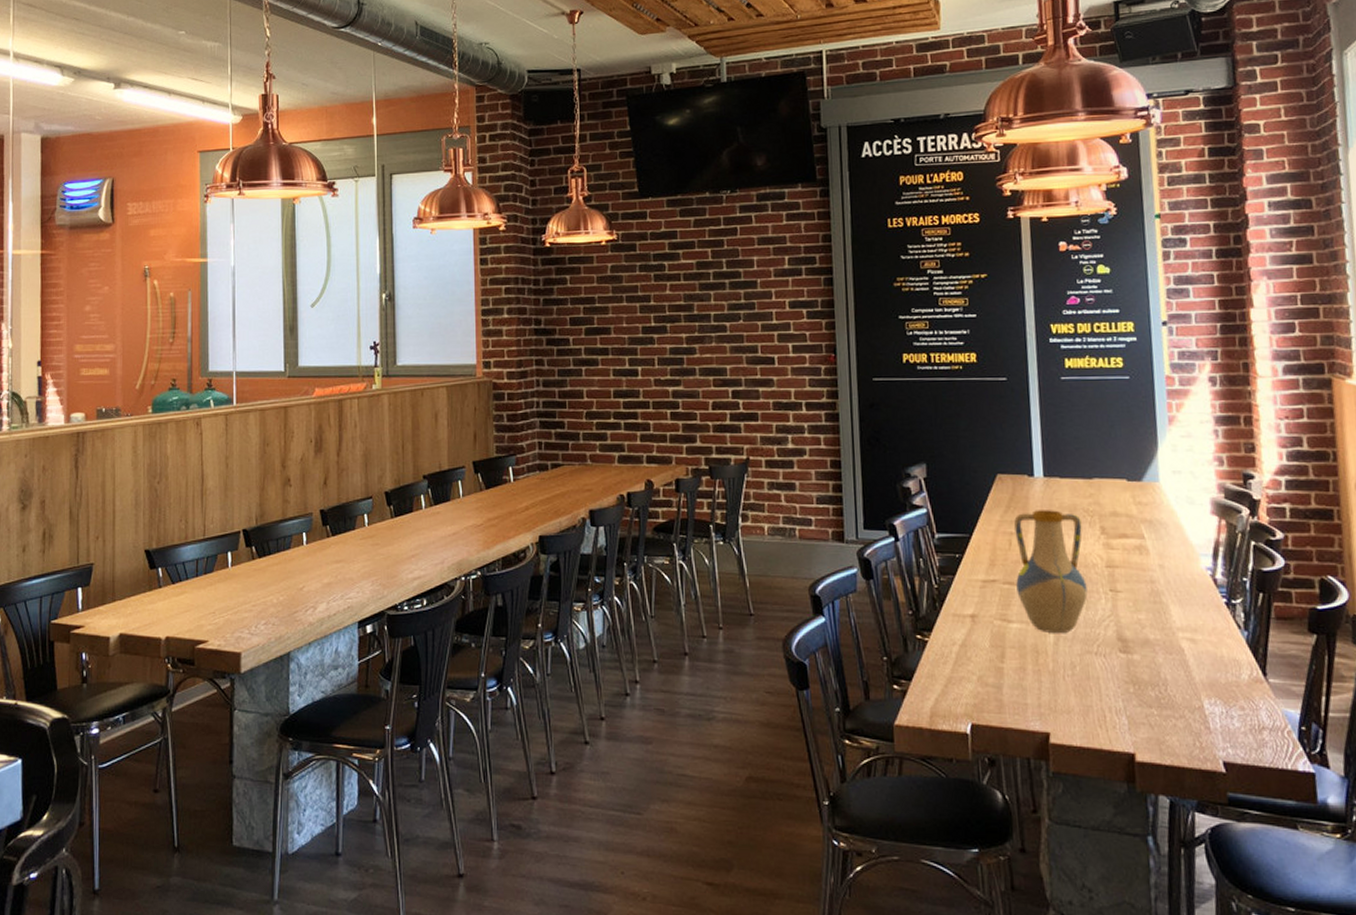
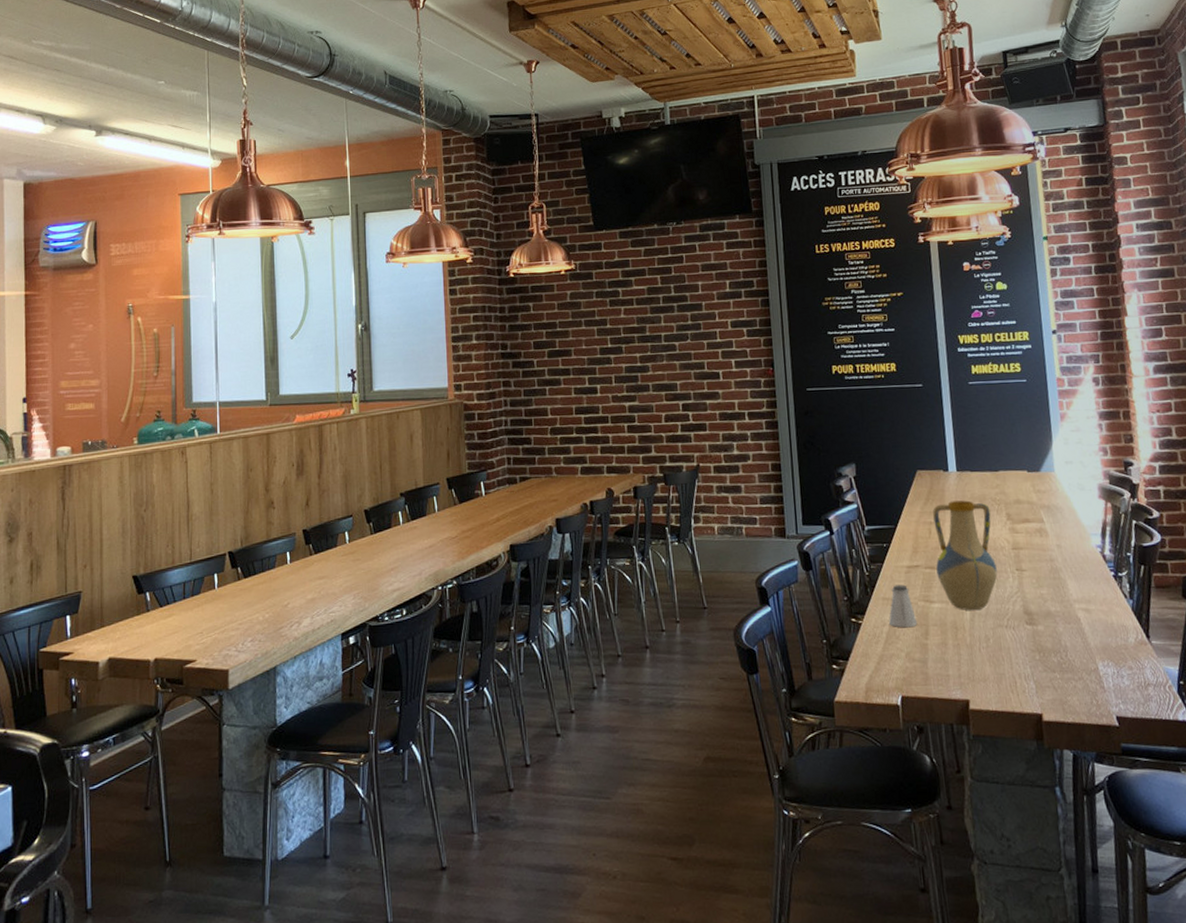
saltshaker: none [959,600,993,649] -> present [889,584,918,628]

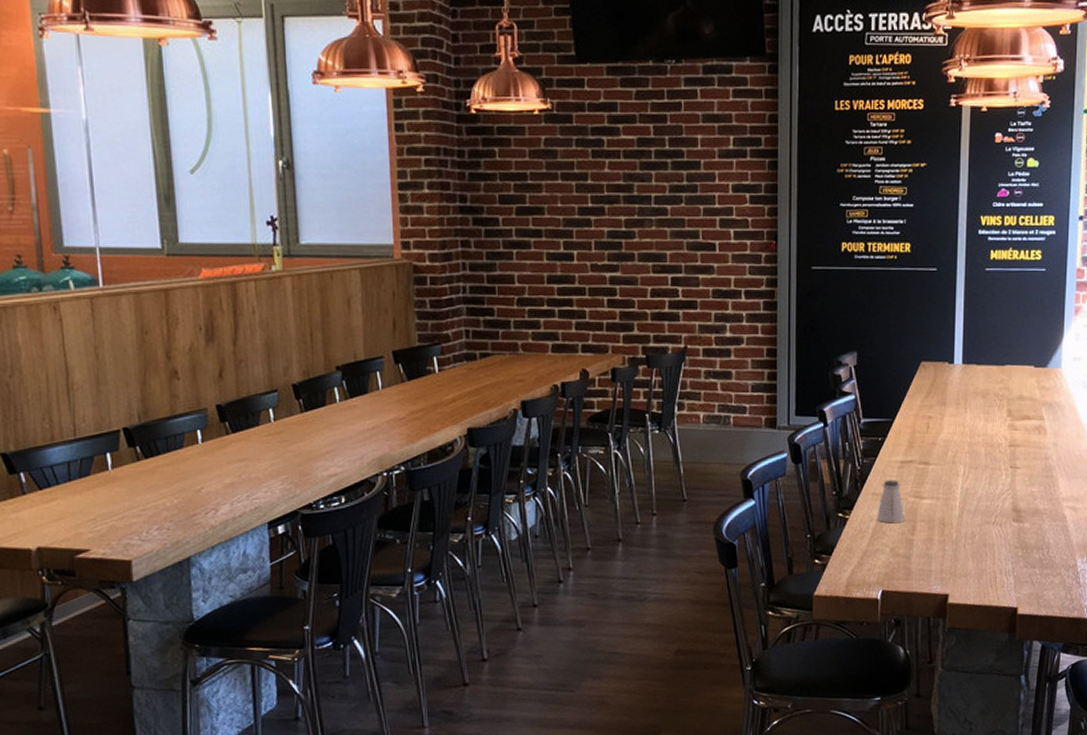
vase: present [933,500,998,611] -> none [930,395,992,508]

